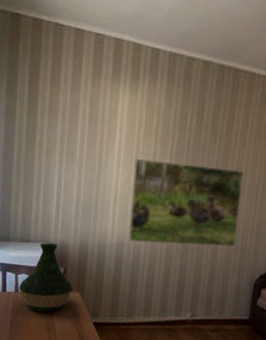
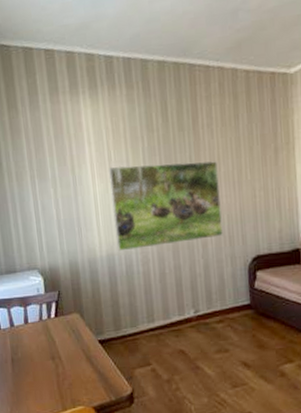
vase: present [19,242,73,312] -> none [14,268,71,342]

